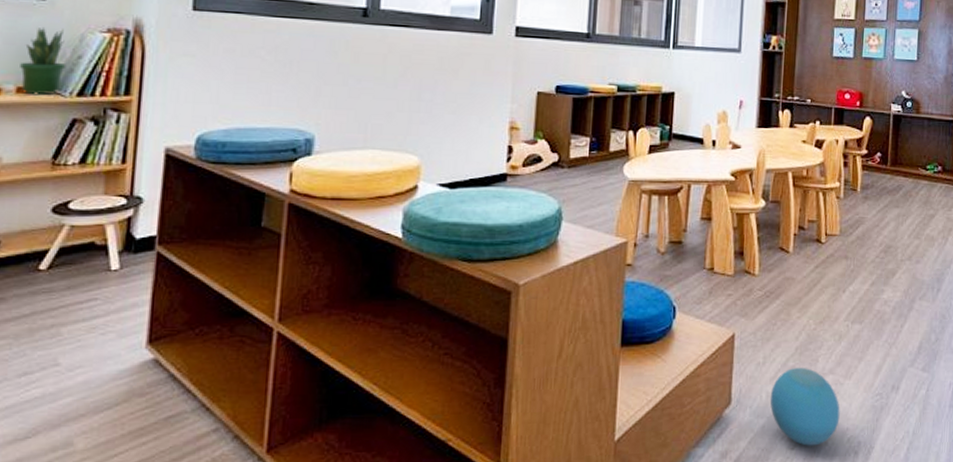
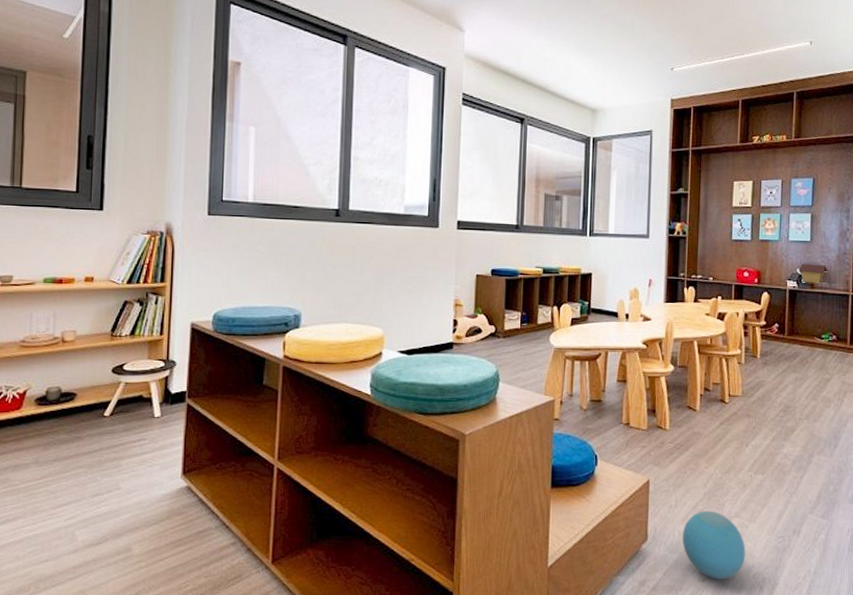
planter: present [20,28,67,95] -> none [87,232,119,283]
toy house: none [904,85,935,108] -> present [799,264,828,284]

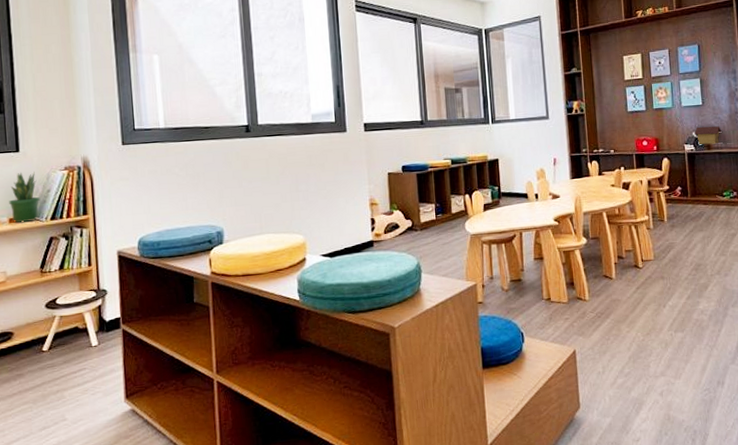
planter: none [87,232,119,283] -> present [9,172,41,223]
ball: present [682,510,746,579] -> none [612,372,675,438]

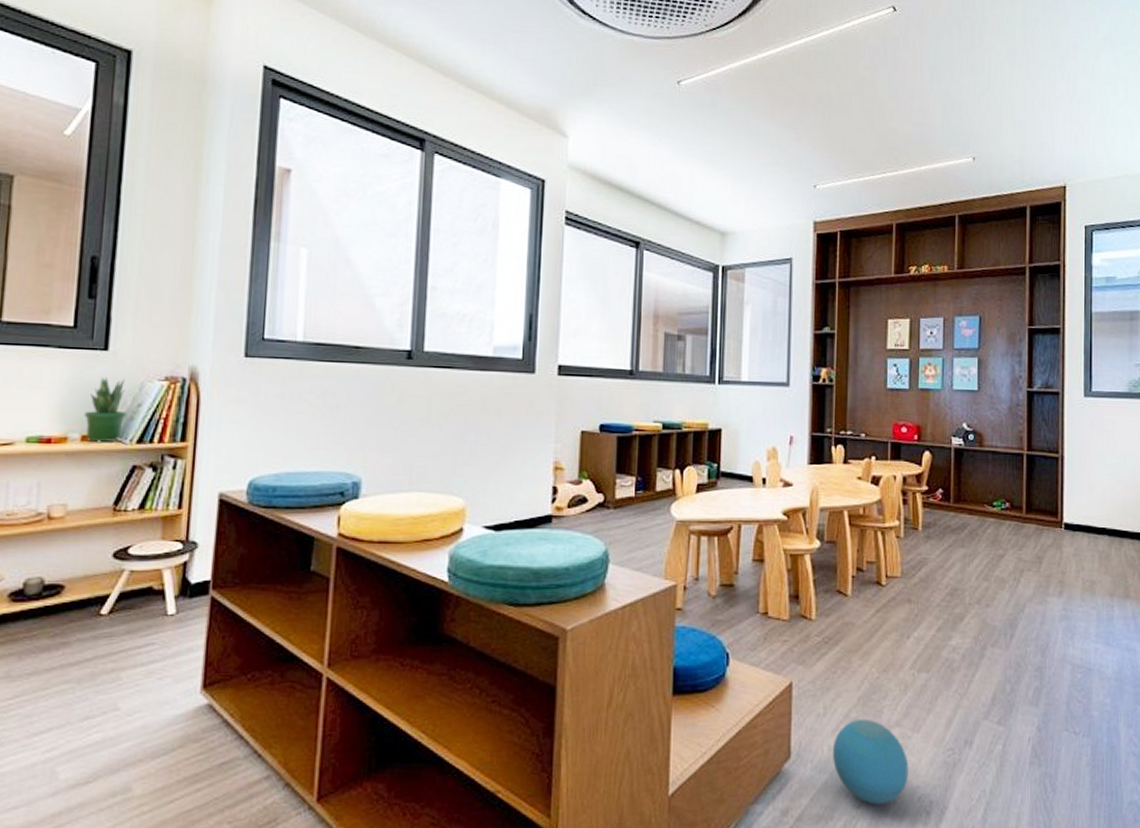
ball: none [612,372,675,438] -> present [832,718,909,805]
toy house: present [694,126,722,145] -> none [965,417,998,441]

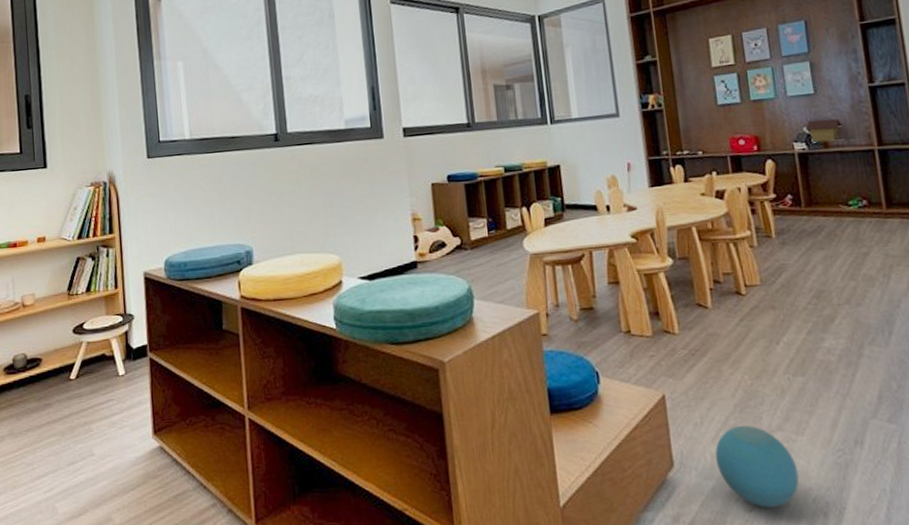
planter: present [85,377,127,442] -> none [37,188,67,242]
toy house: none [965,417,998,441] -> present [805,119,843,143]

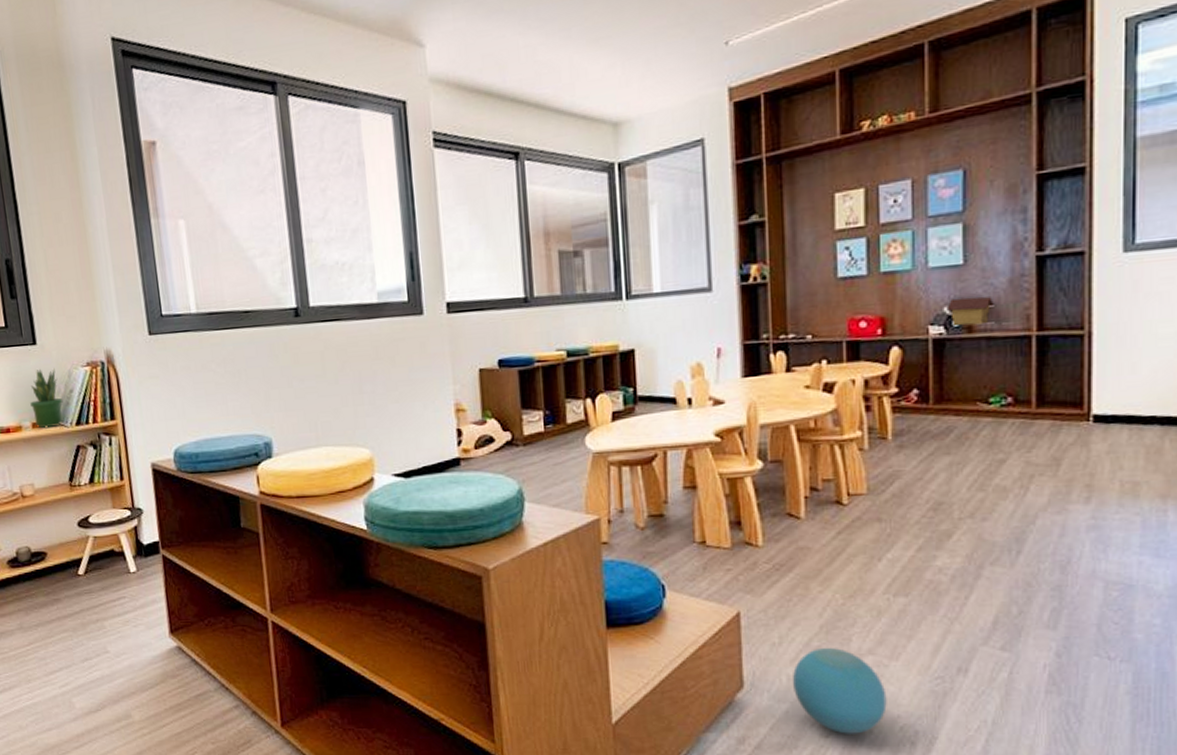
planter: none [37,188,67,242] -> present [30,368,63,428]

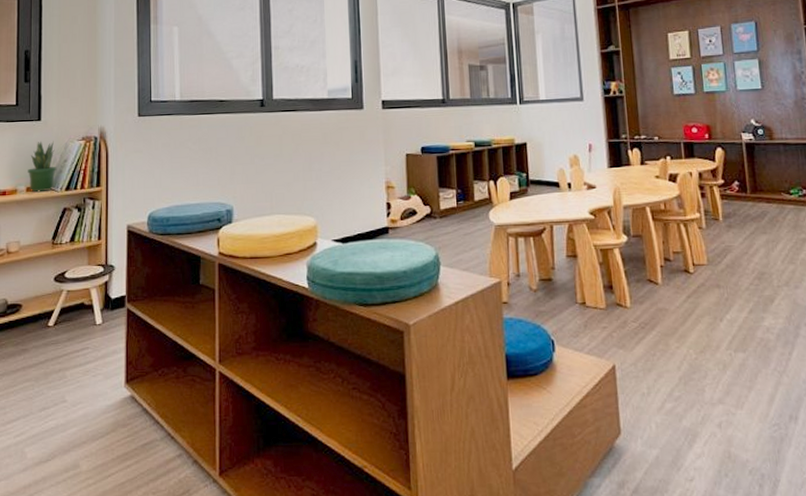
ball: present [792,647,887,734] -> none [660,397,737,478]
toy house: present [947,297,994,326] -> none [753,113,786,134]

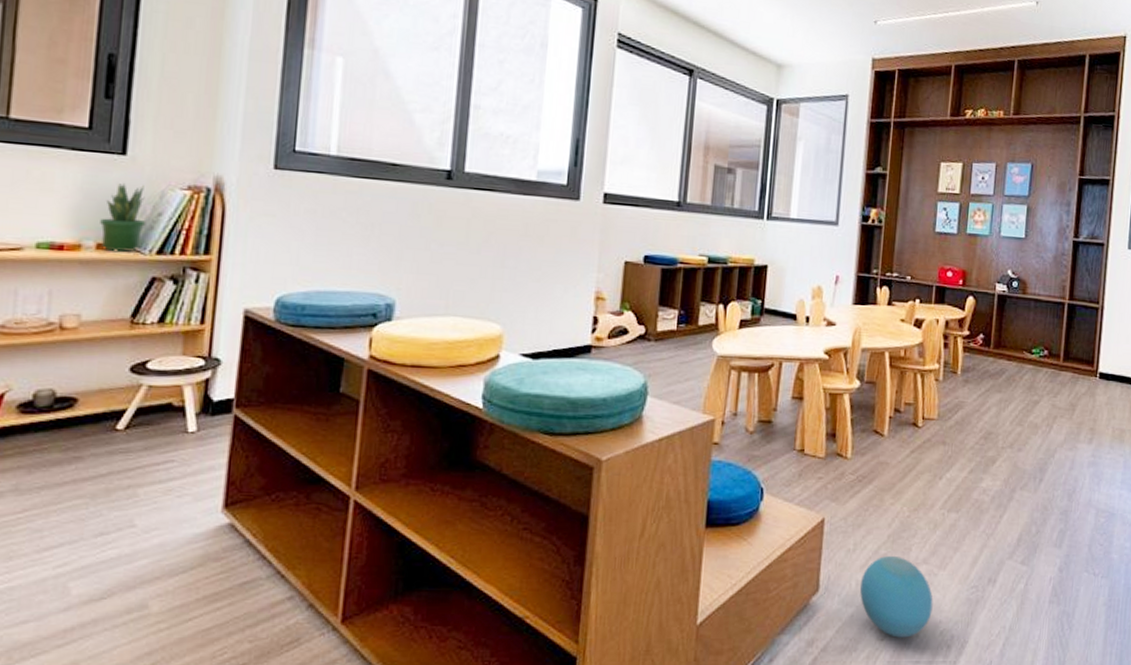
ball: none [660,397,737,478] -> present [859,555,933,638]

